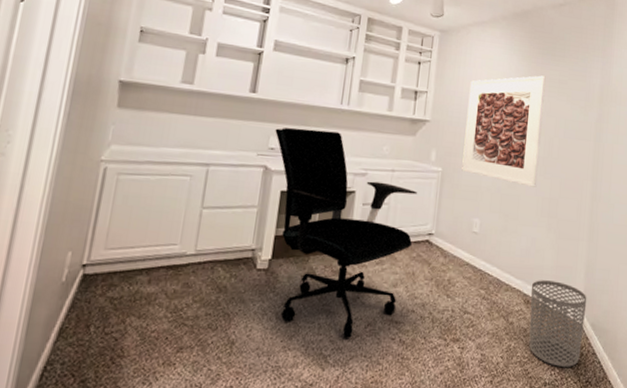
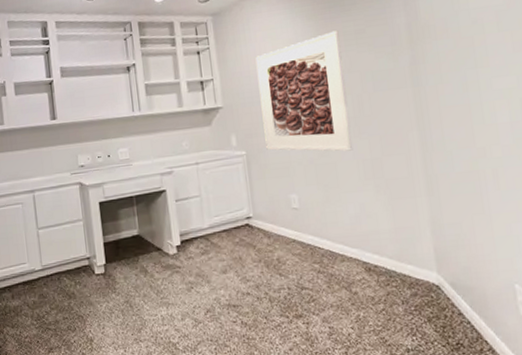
office chair: present [275,127,417,338] -> none [80,138,232,326]
waste bin: present [529,280,587,367] -> none [369,244,444,332]

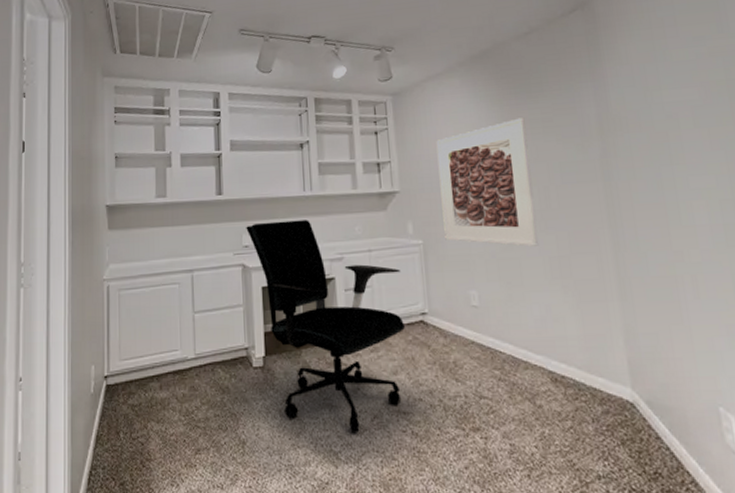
office chair: none [80,138,232,326] -> present [246,220,405,432]

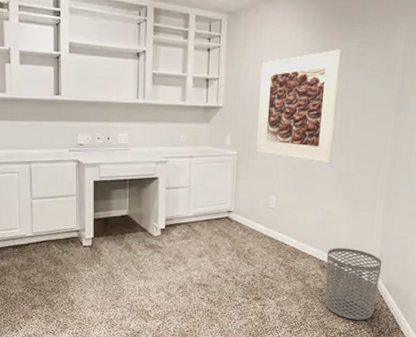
office chair: present [246,220,405,432] -> none [81,124,215,298]
waste bin: none [556,353,640,456] -> present [325,248,382,320]

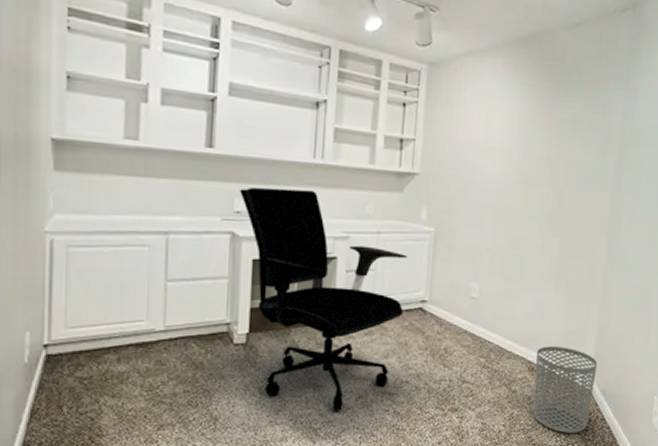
office chair: none [81,124,215,298] -> present [240,186,407,411]
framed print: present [256,49,342,164] -> none [457,114,556,246]

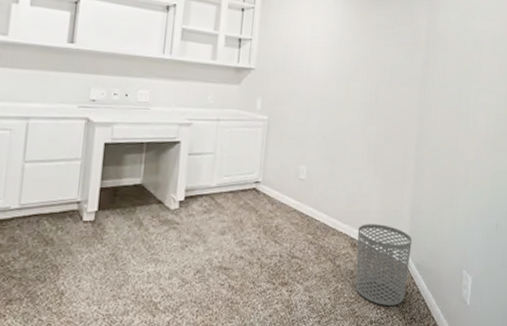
office chair: present [240,186,407,411] -> none [96,78,243,285]

